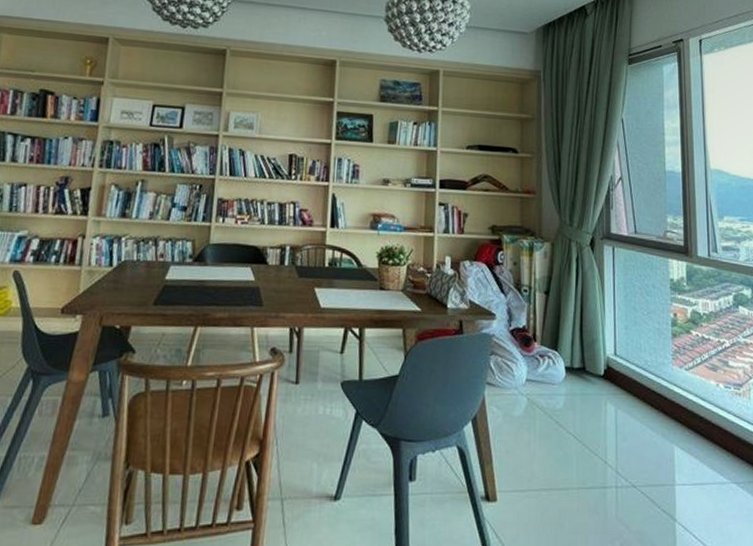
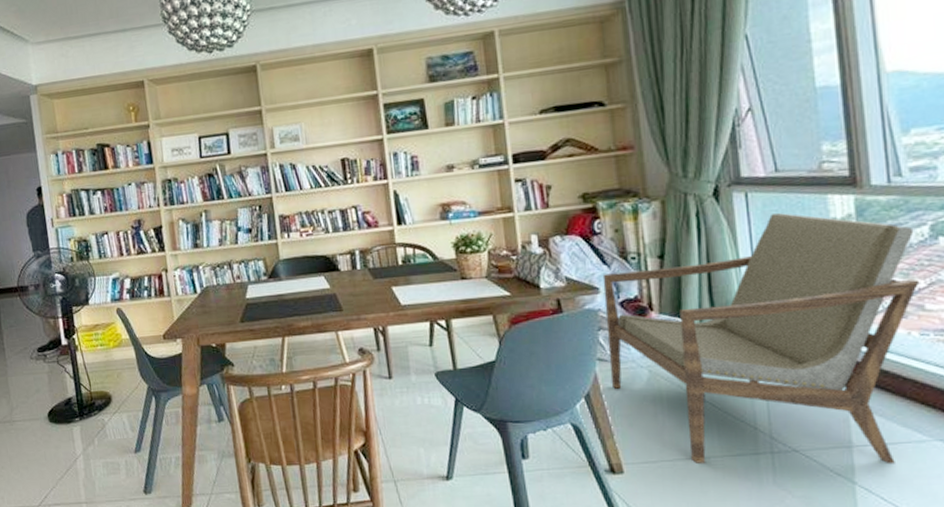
armchair: none [495,268,726,504] -> present [602,213,920,465]

